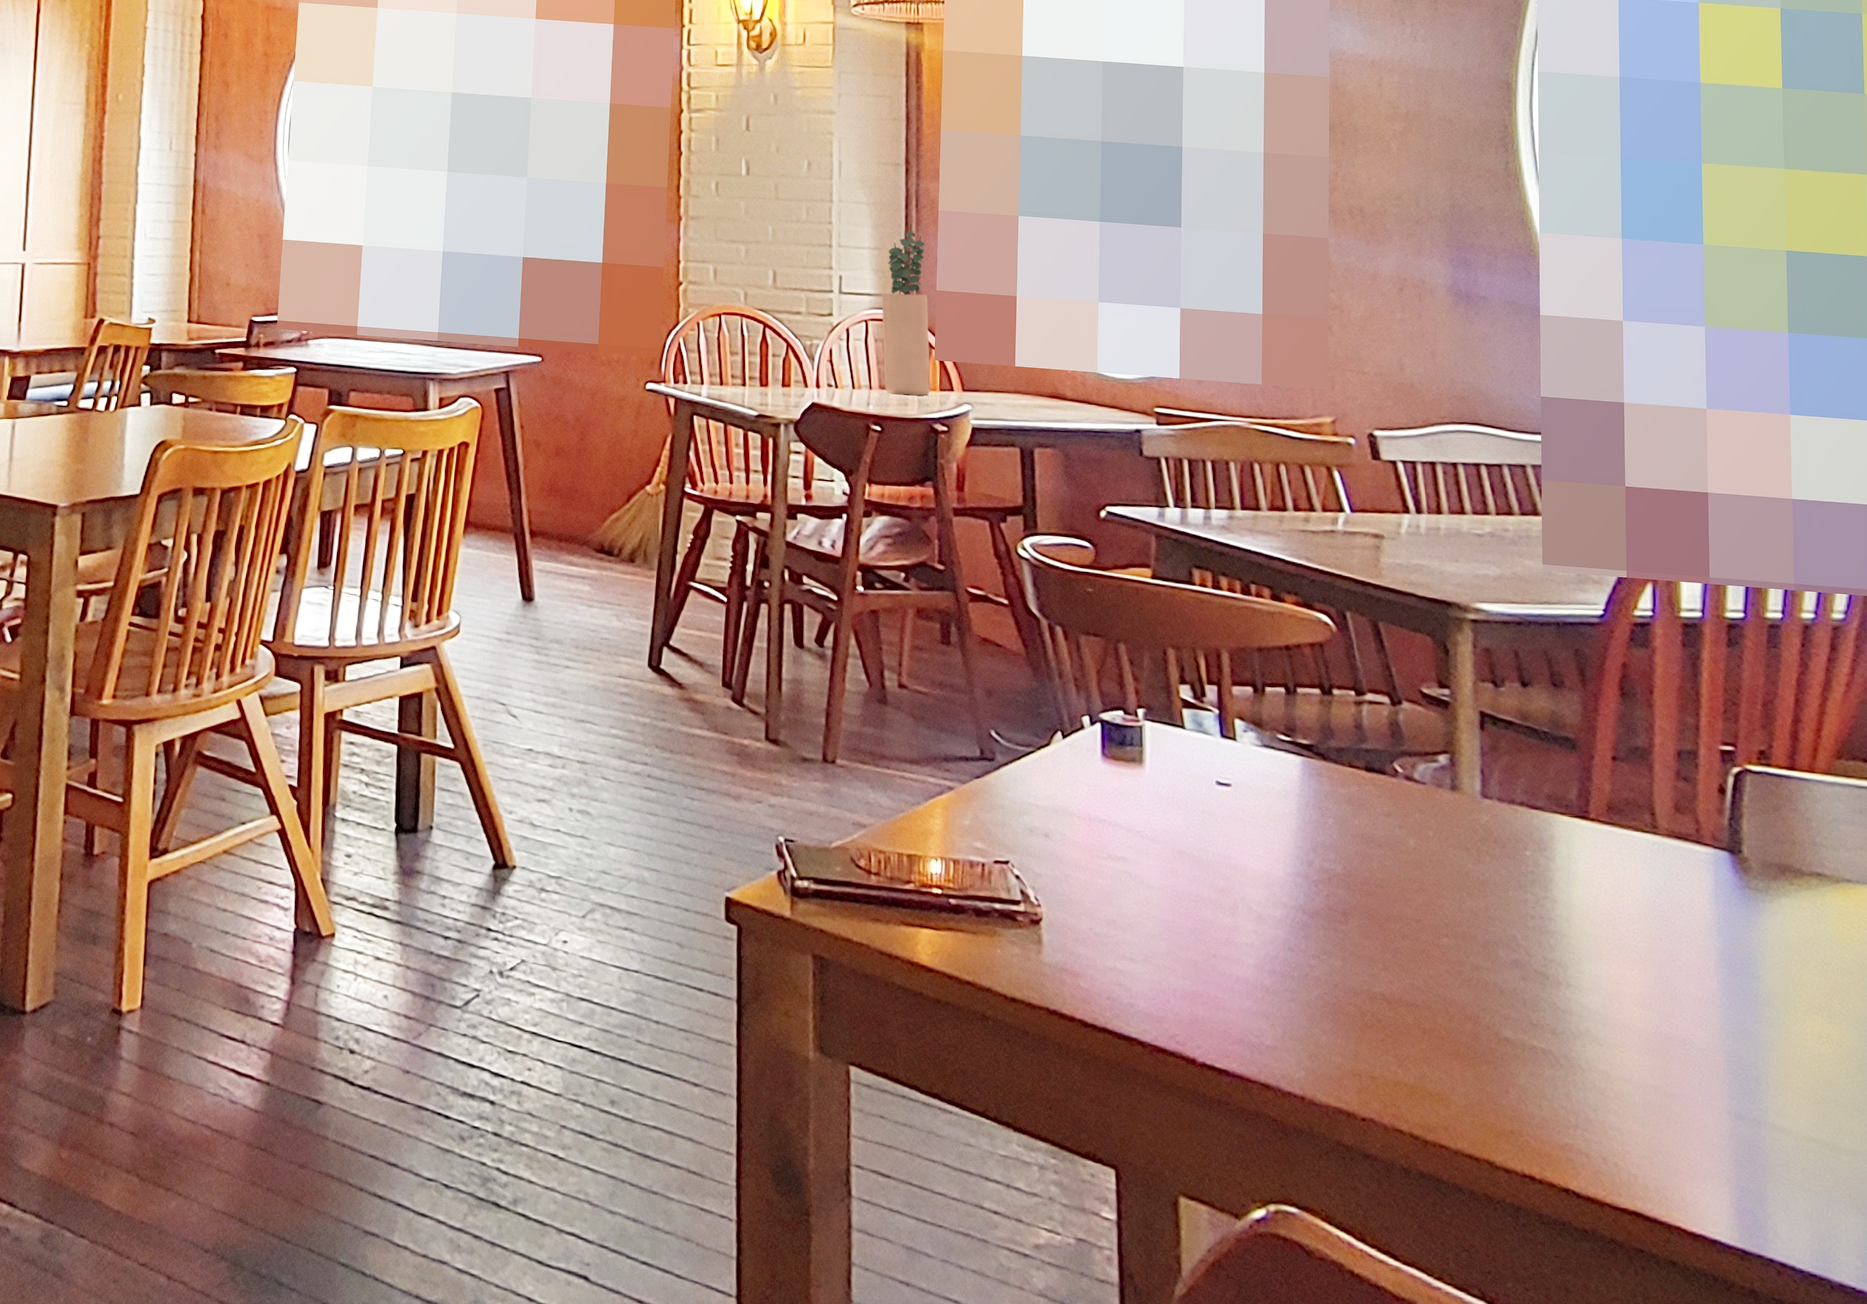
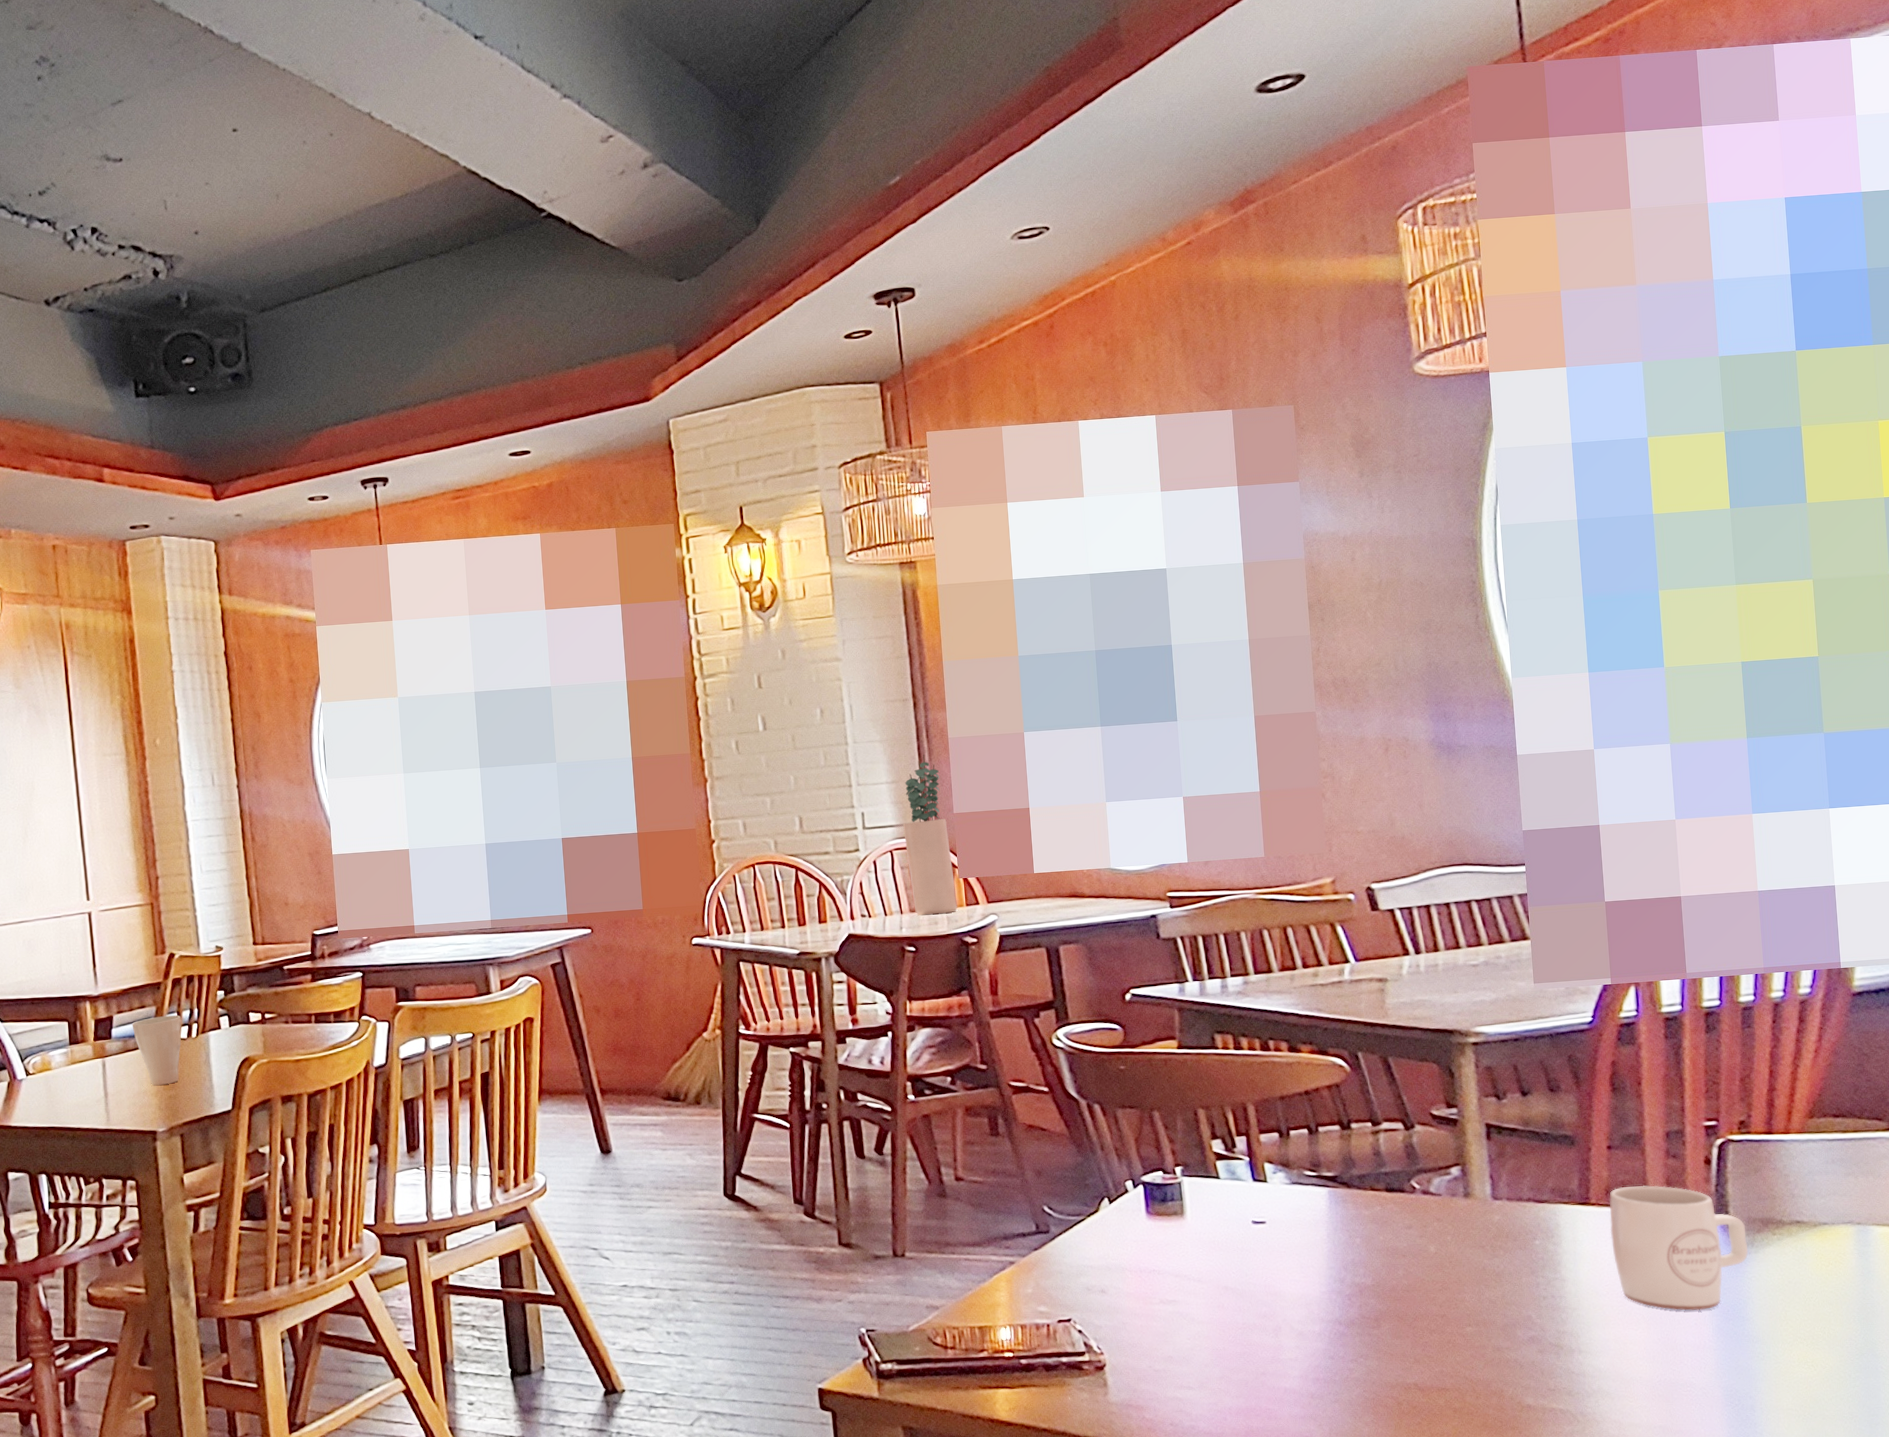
cup: none [49,383,101,457] -> present [131,1015,182,1086]
mug: none [1609,805,1762,959] -> present [1608,1185,1748,1311]

